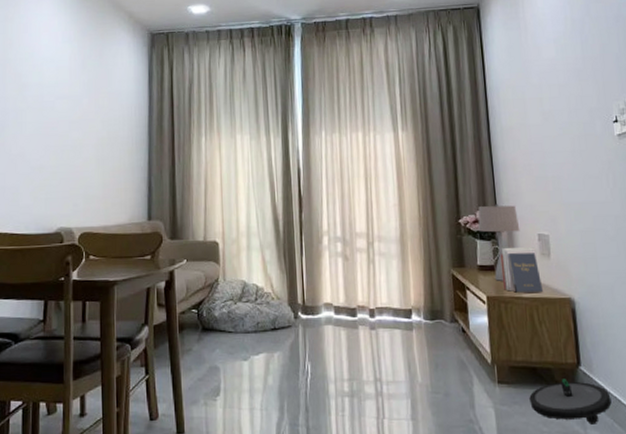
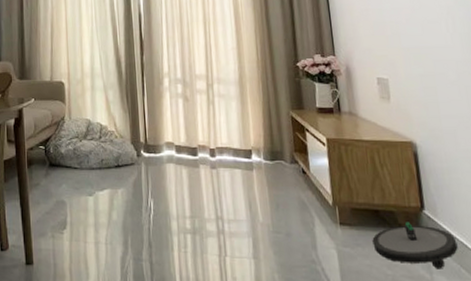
table lamp: present [478,205,520,281] -> none [316,49,359,124]
books: present [500,247,544,294] -> none [339,90,384,136]

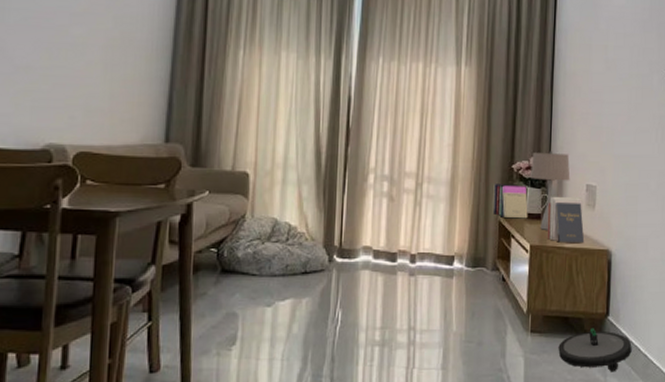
books: none [281,81,320,114] -> present [492,184,528,219]
table lamp: none [316,49,359,124] -> present [531,152,570,230]
books: none [339,90,384,136] -> present [547,196,585,244]

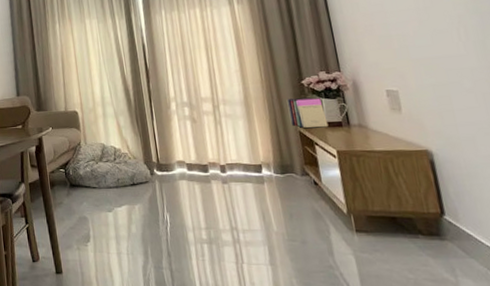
table lamp: present [531,152,570,230] -> none [320,64,367,136]
books: present [547,196,585,244] -> none [347,103,397,147]
robot vacuum: present [558,328,632,372] -> none [390,227,484,272]

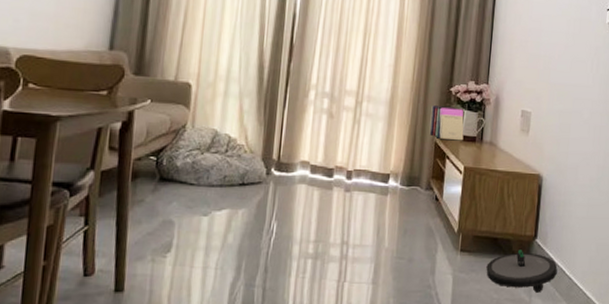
robot vacuum: none [390,227,484,272] -> present [486,249,557,293]

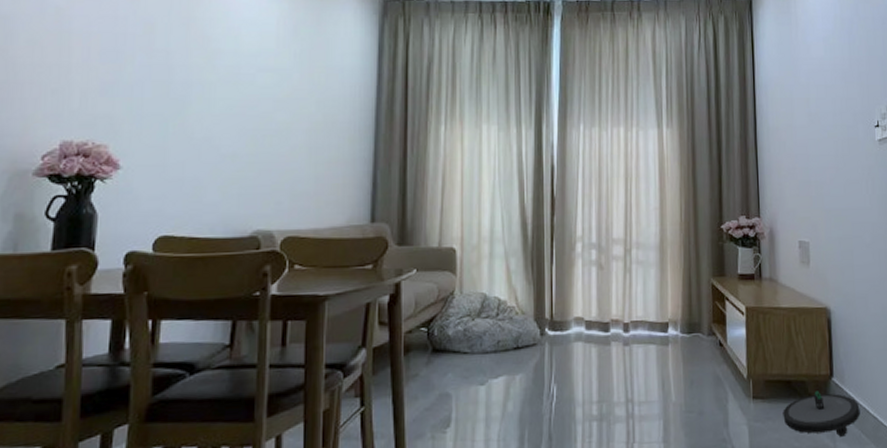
books: present [429,105,464,141] -> none [703,245,741,281]

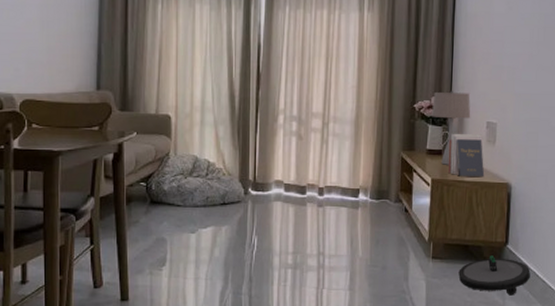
table lamp: none [740,210,782,291] -> present [432,91,471,165]
books: none [761,254,802,304] -> present [447,133,485,178]

